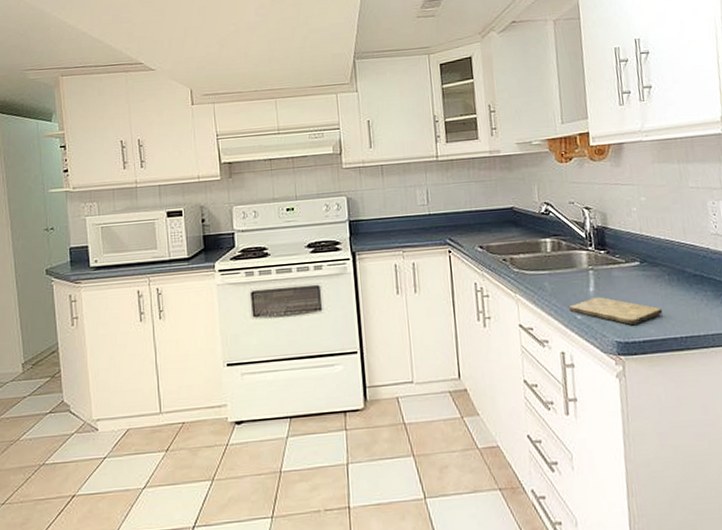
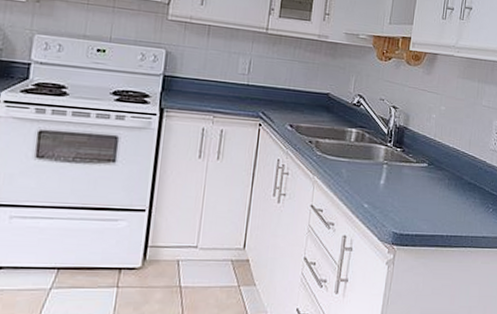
cutting board: present [569,296,663,326] -> none [359,189,438,220]

